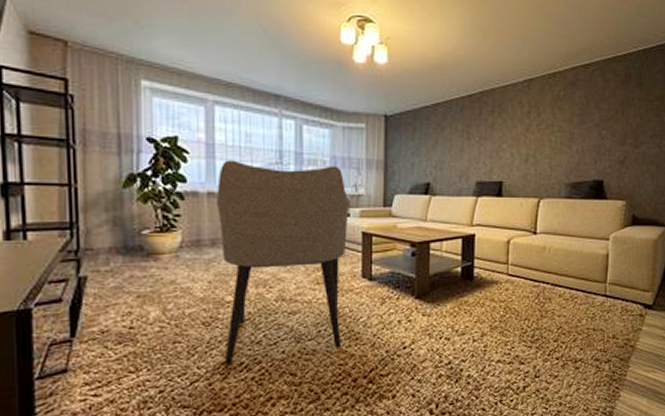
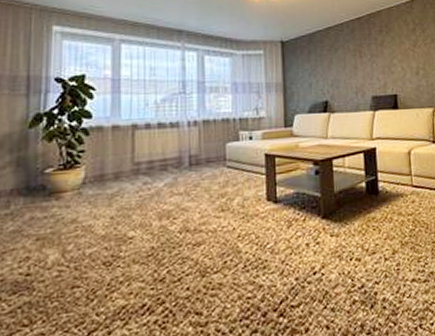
armchair: present [217,160,350,365] -> none [121,91,252,309]

